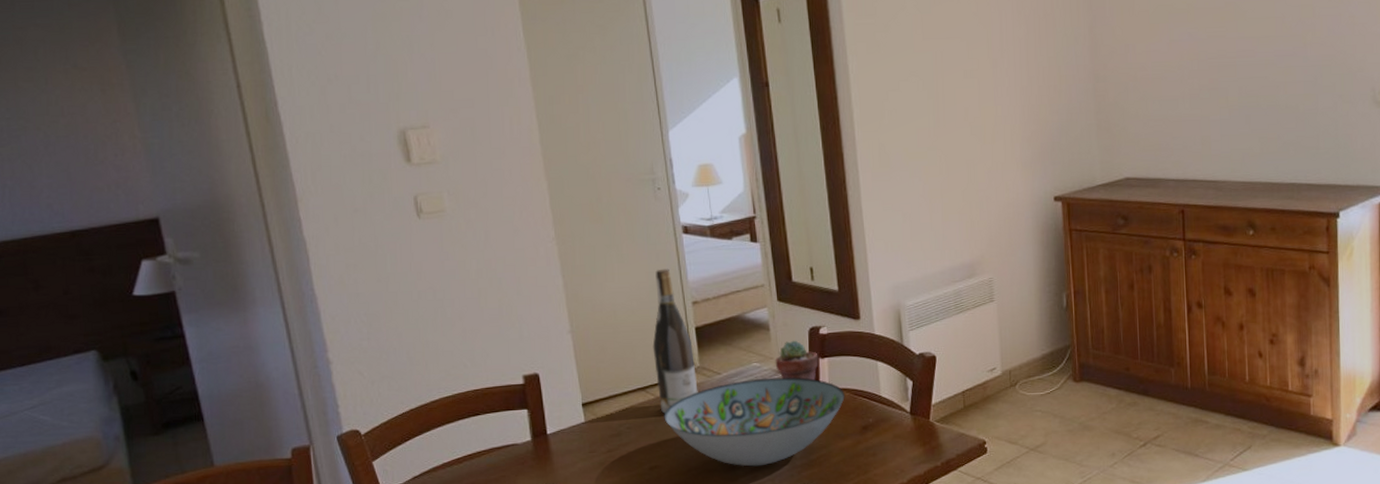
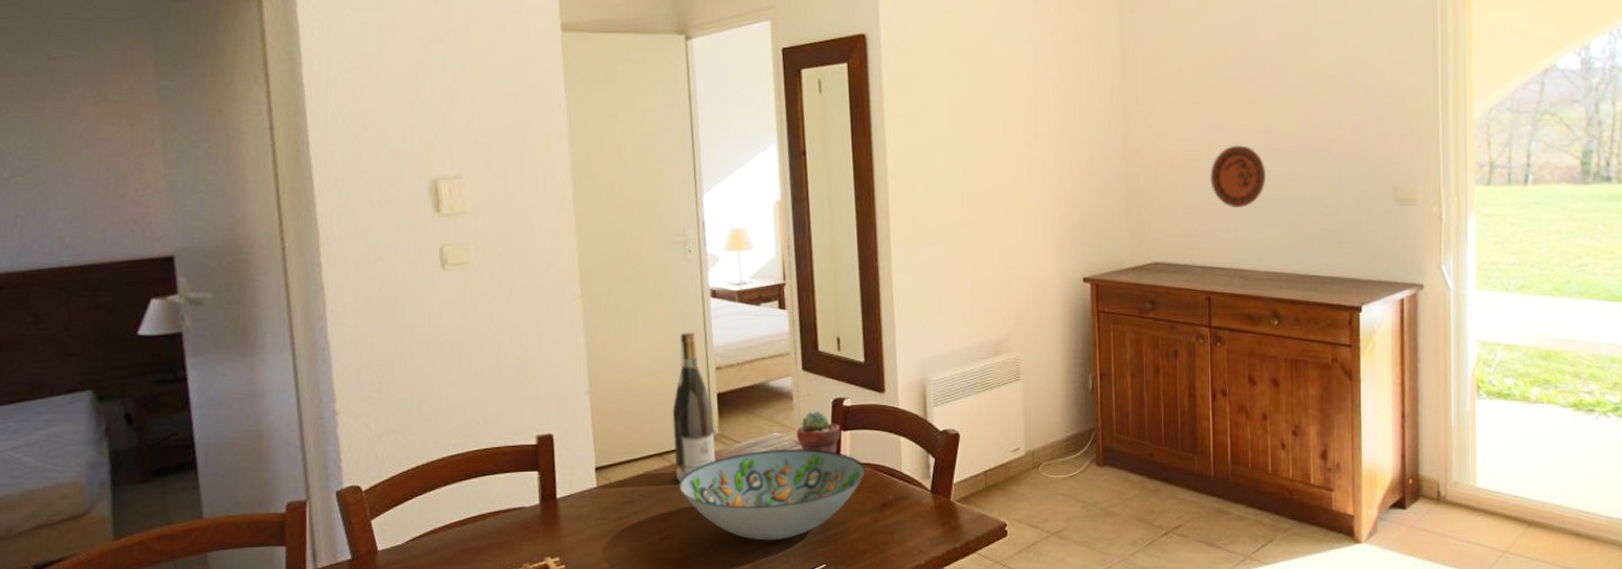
decorative plate: none [1180,53,1239,119] -> present [1209,145,1265,208]

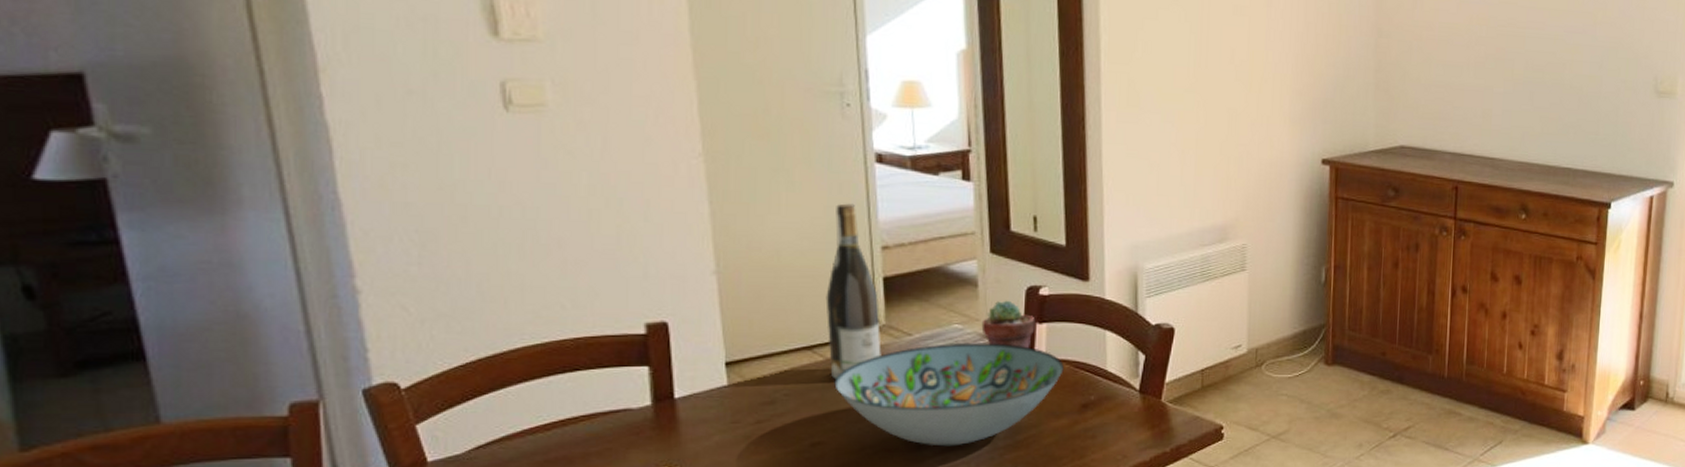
decorative plate: present [1209,145,1265,208] -> none [1466,20,1526,91]

